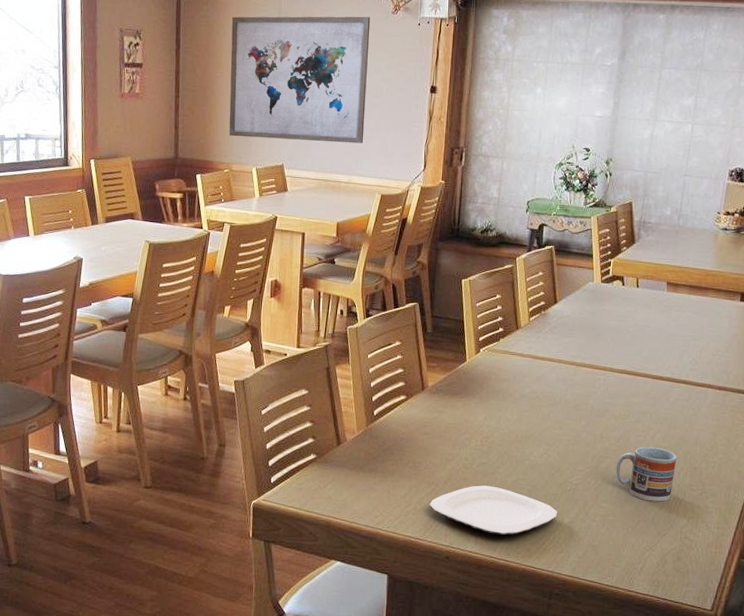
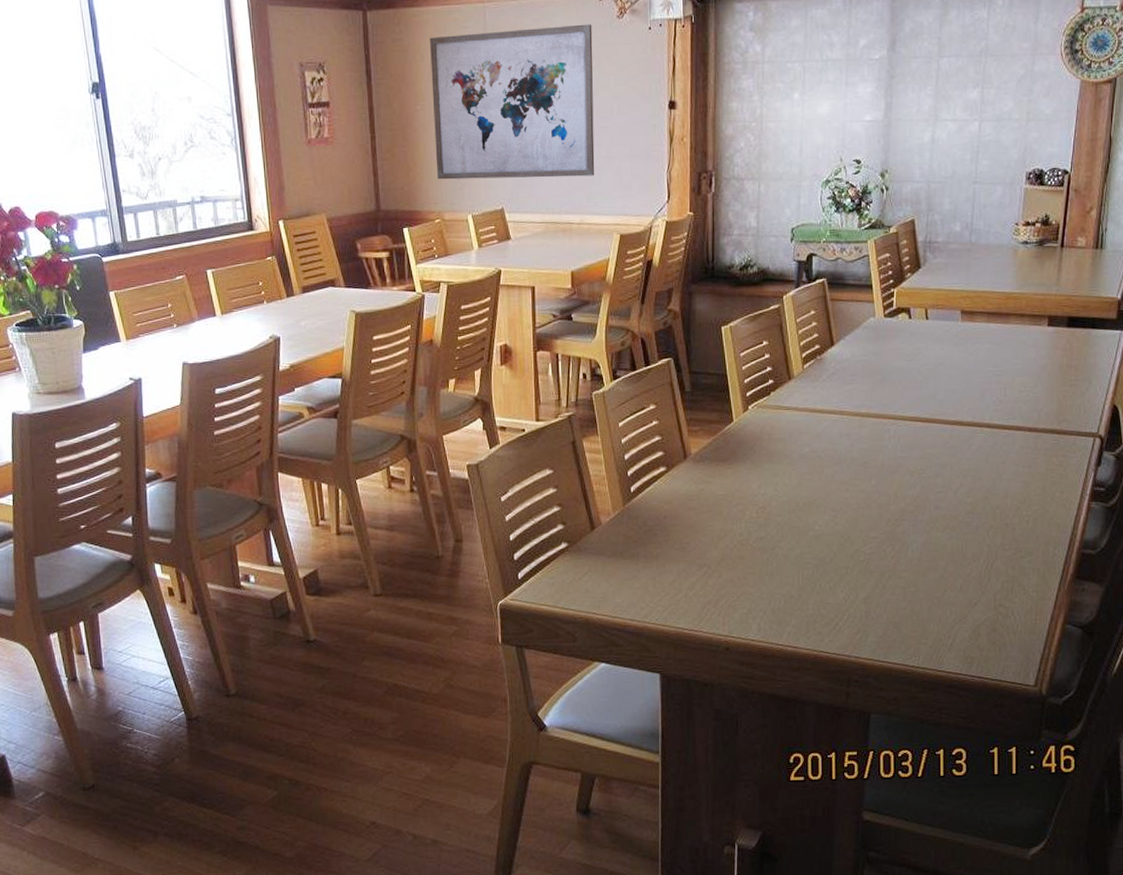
plate: present [429,485,558,535] -> none [702,563,851,618]
cup: present [616,447,677,502] -> none [915,504,985,567]

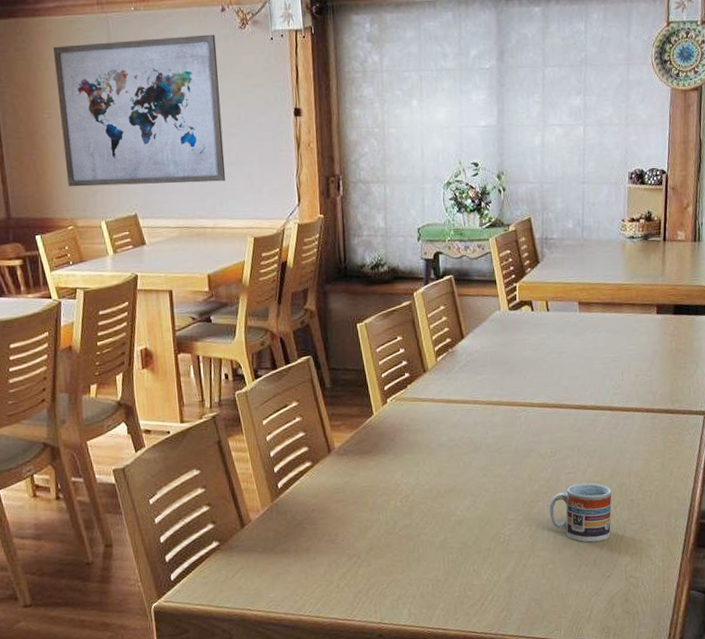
cup: none [915,504,985,567] -> present [549,483,612,543]

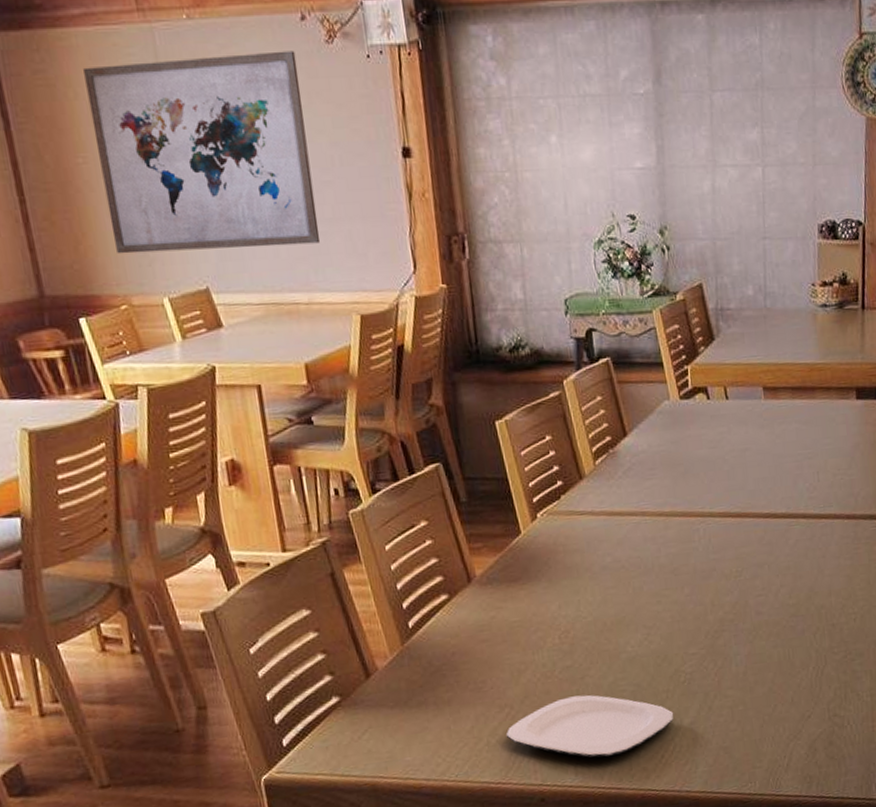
plate: none [352,549,494,602] -> present [506,695,674,758]
cup: present [549,483,612,543] -> none [736,606,810,678]

